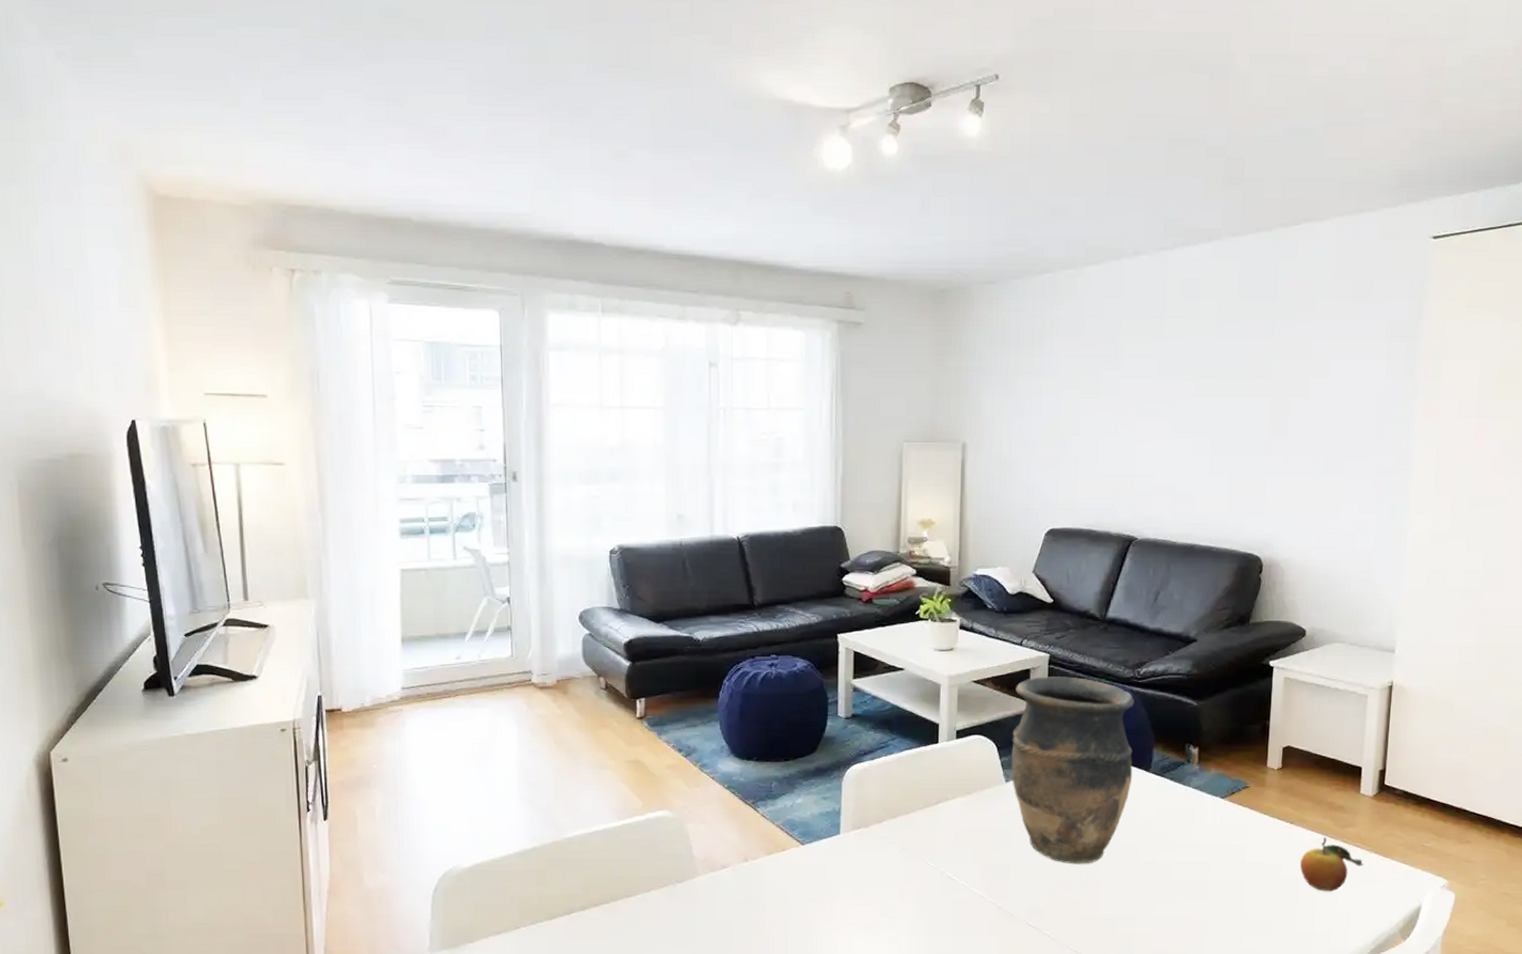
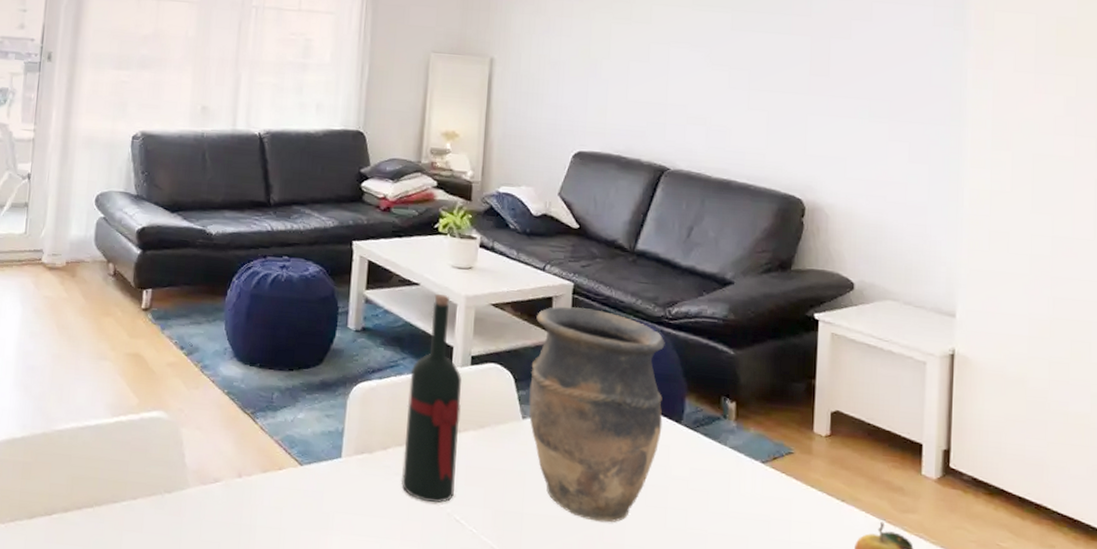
wine bottle: none [896,677,948,865] -> present [401,294,461,503]

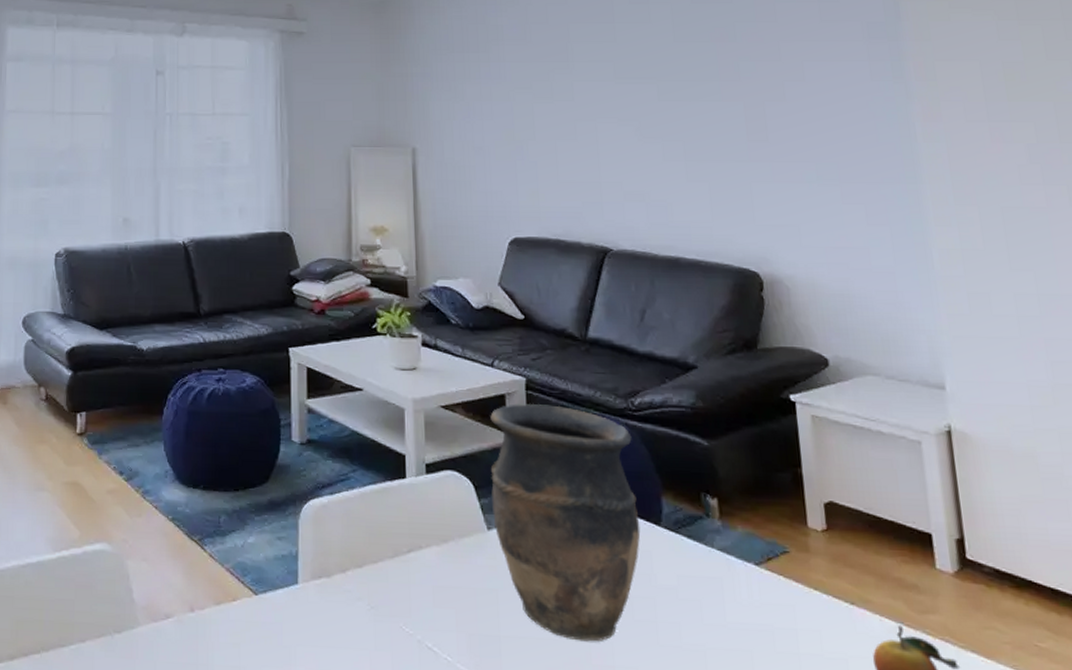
wine bottle: present [401,294,461,503] -> none [363,399,423,630]

